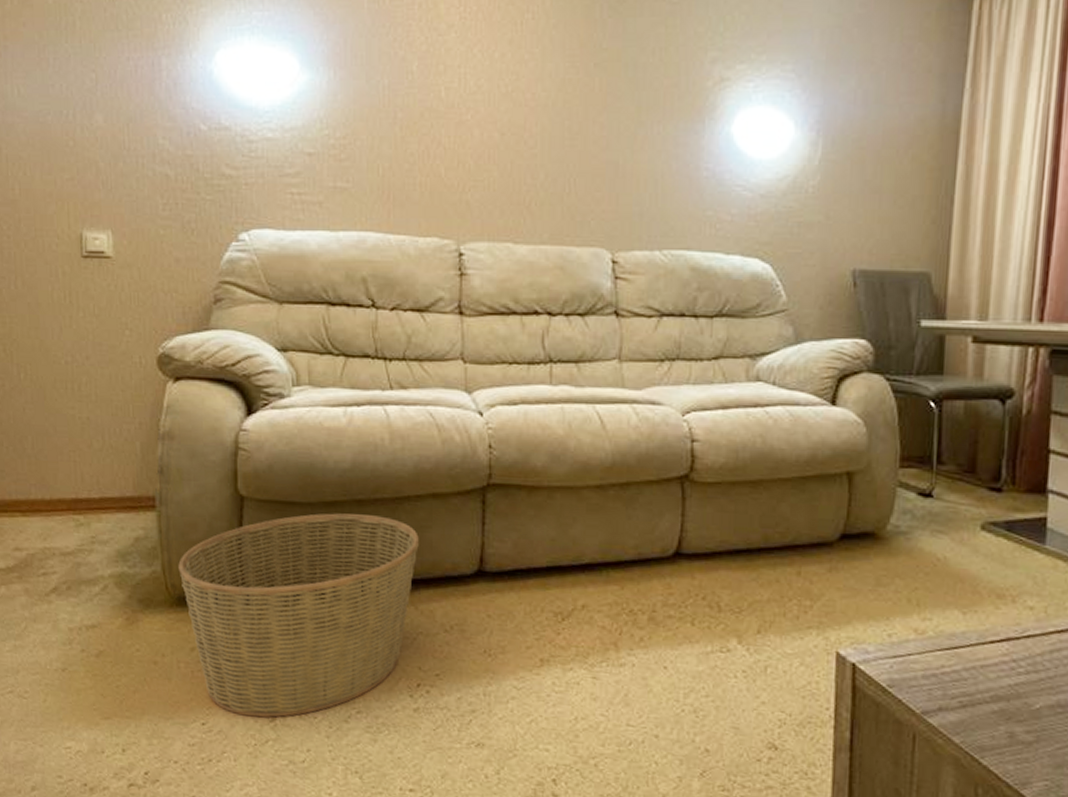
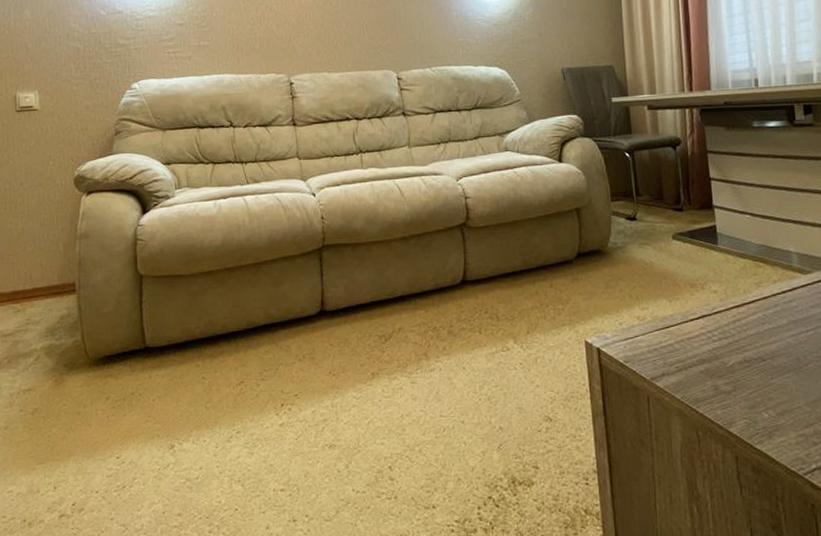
basket: present [178,513,419,718] -> none [94,278,276,447]

